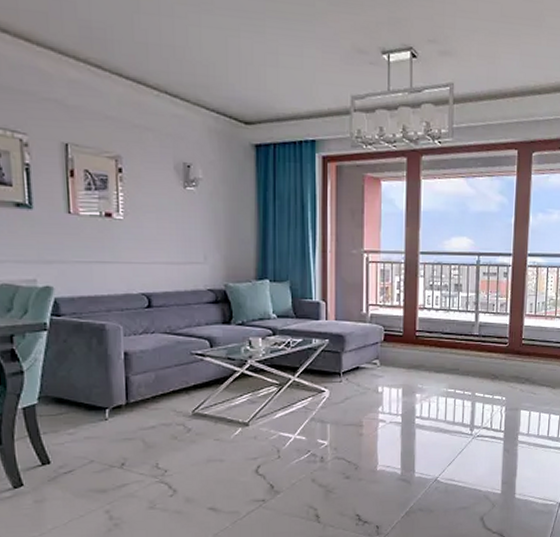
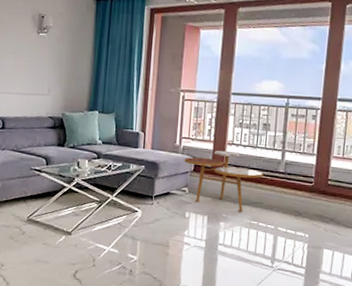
side table: none [373,317,458,381] -> present [184,151,264,212]

